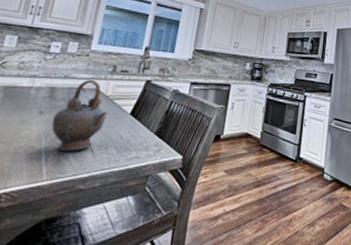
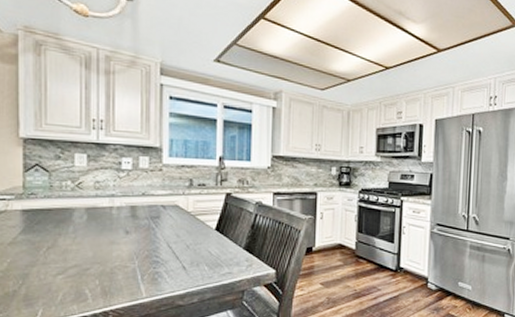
teapot: present [51,80,108,152] -> none [139,196,193,270]

